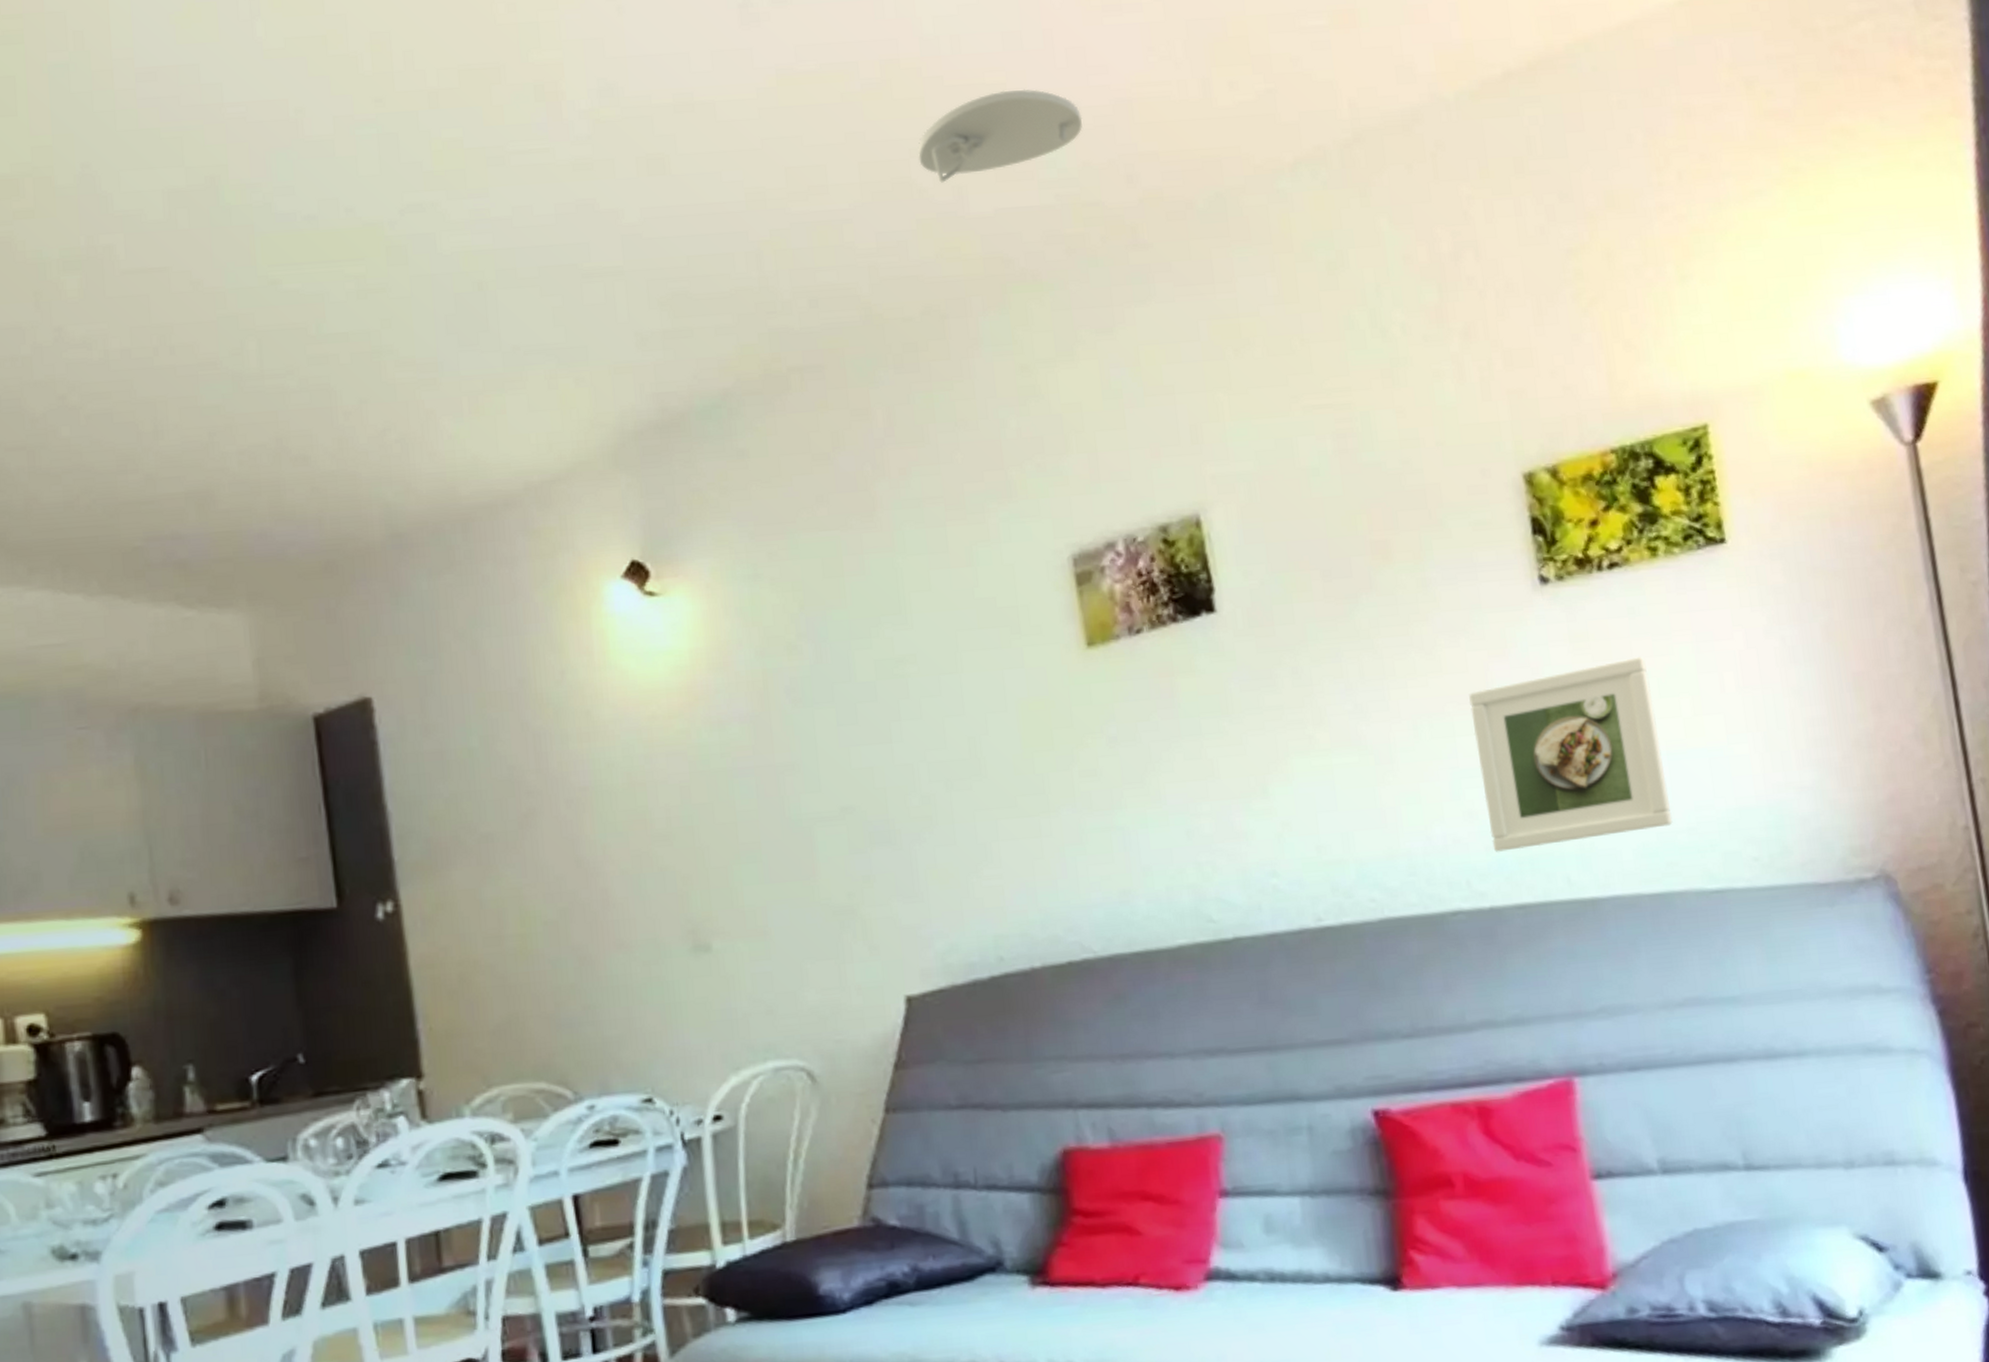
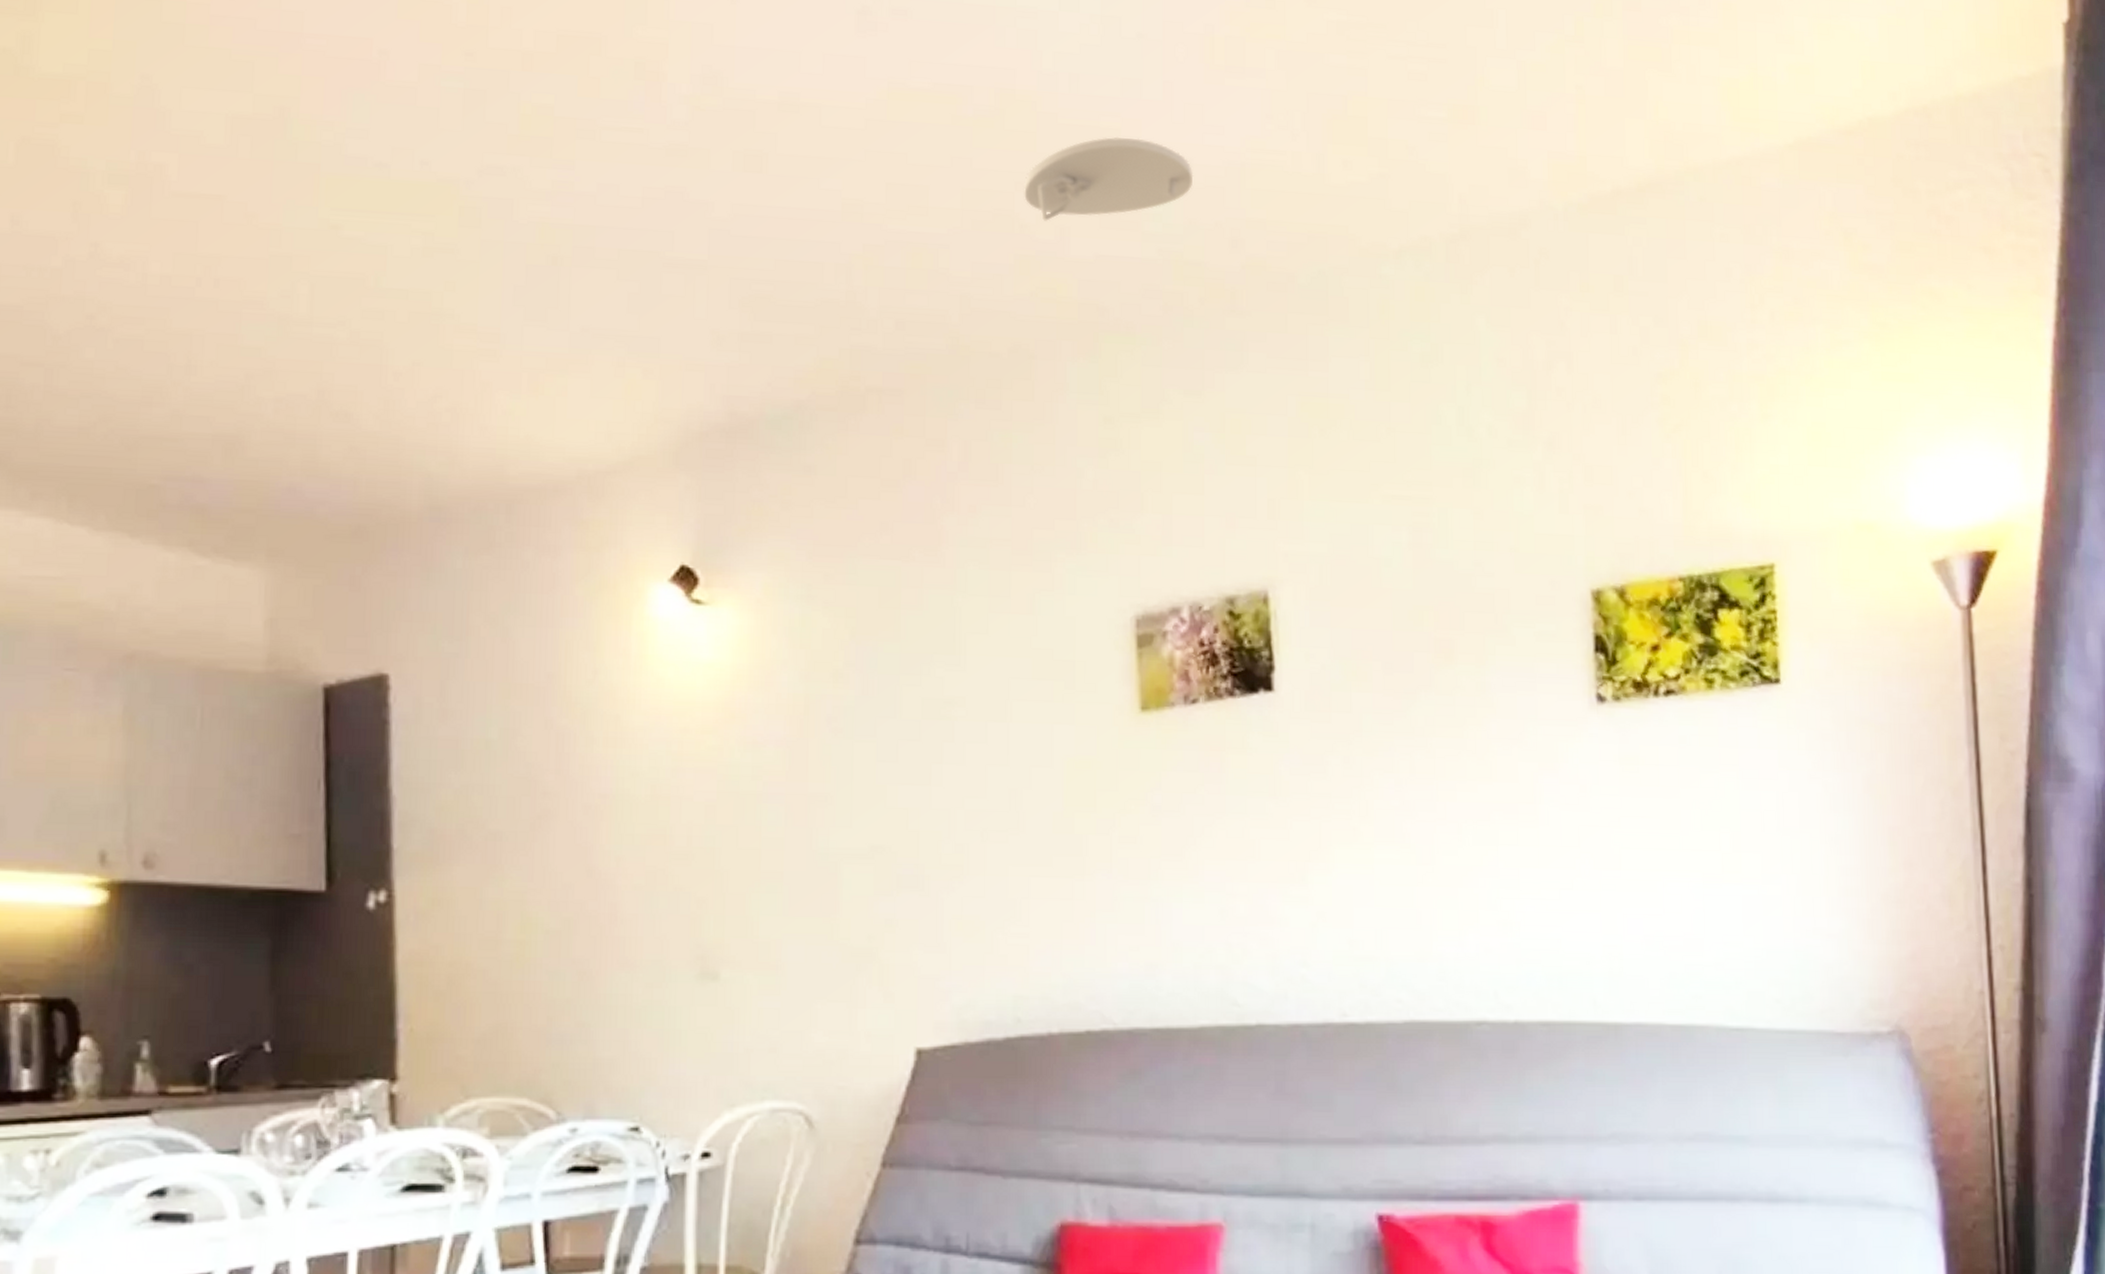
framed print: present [1469,657,1673,852] -> none [1516,787,1701,966]

